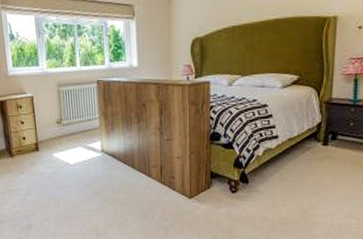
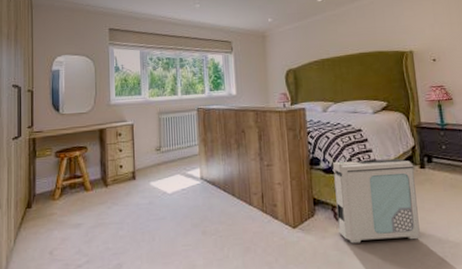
air purifier: none [233,135,316,213] -> present [333,158,420,244]

